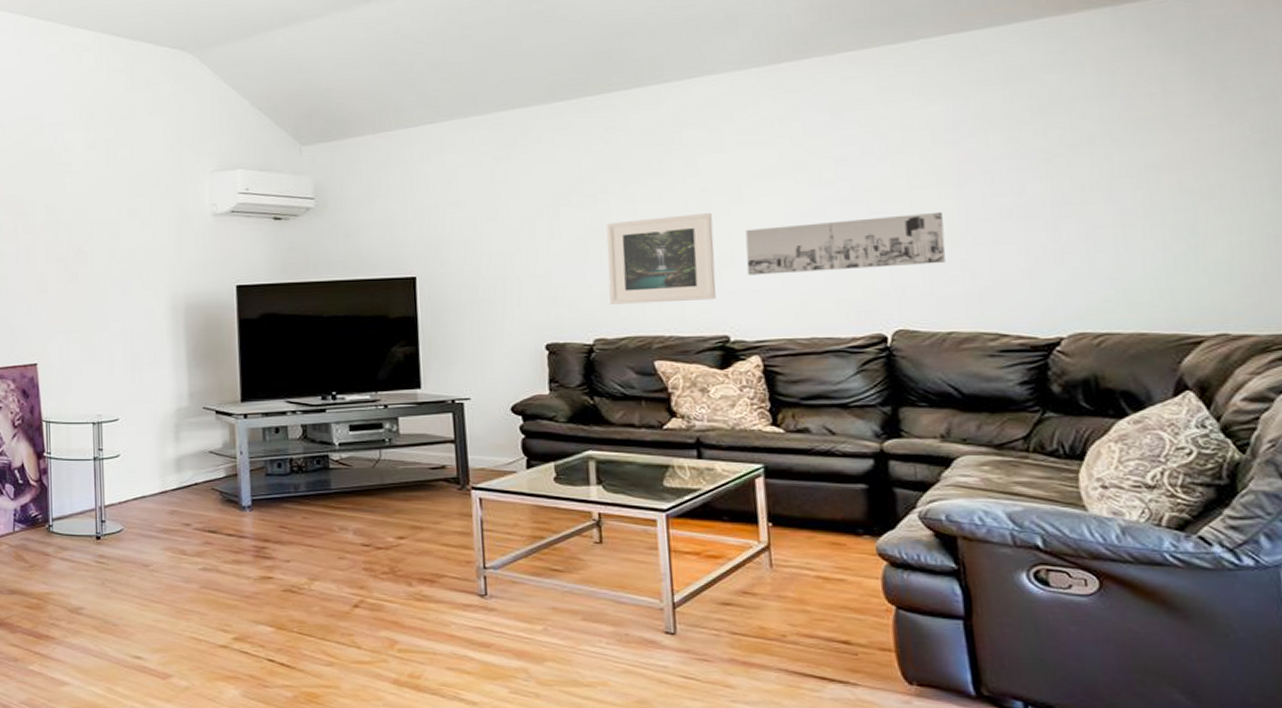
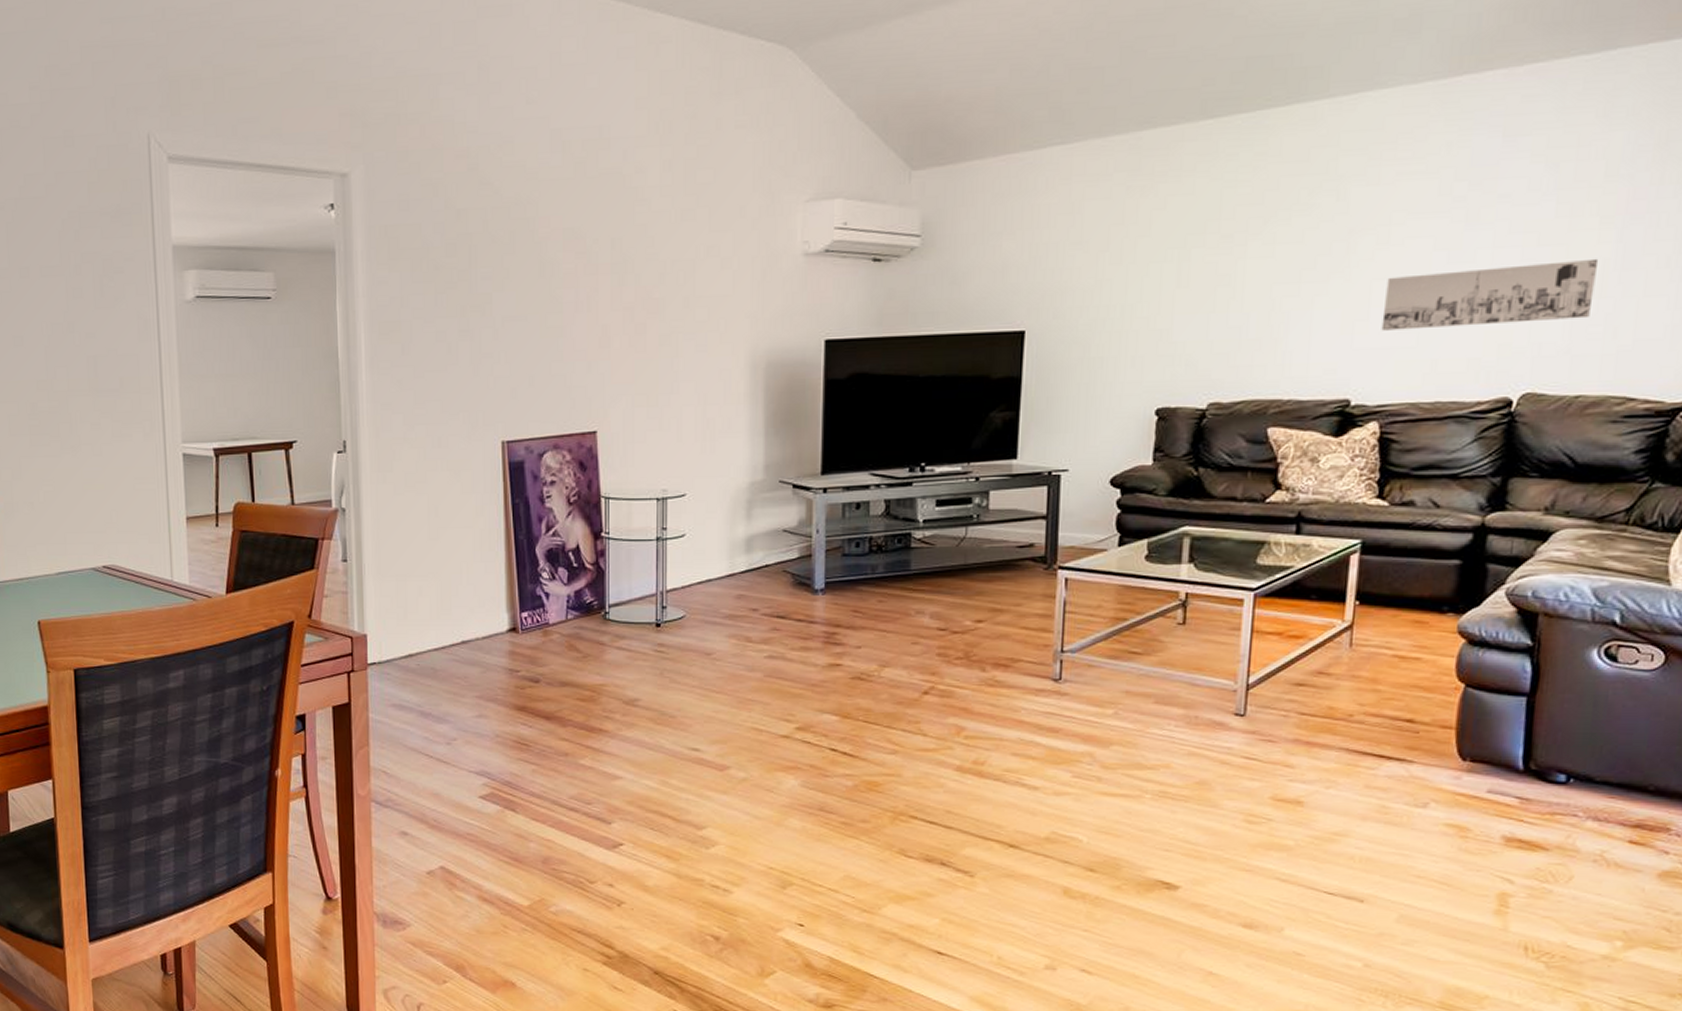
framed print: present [605,212,716,304] -> none [1231,257,1355,364]

